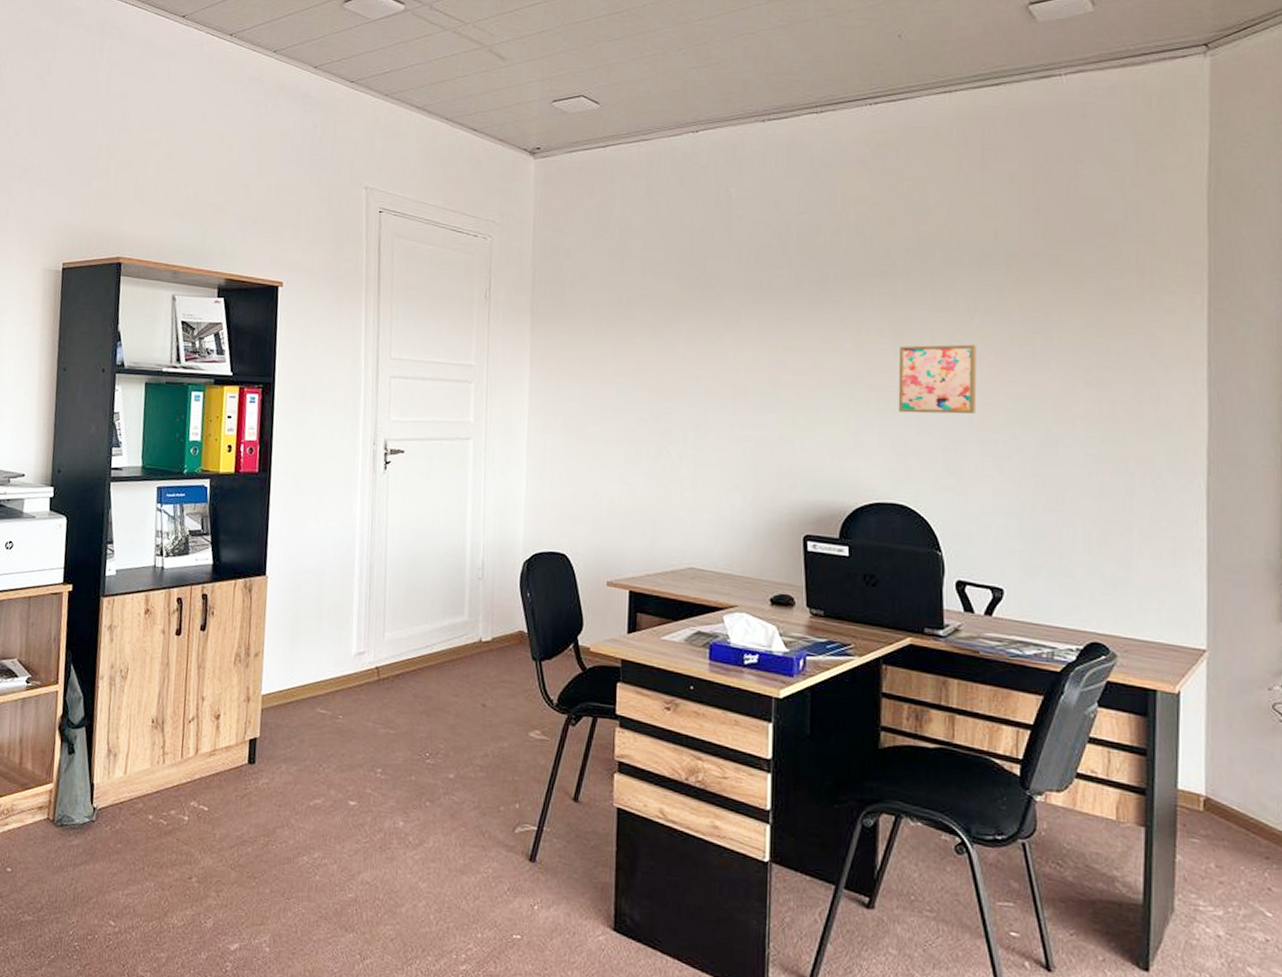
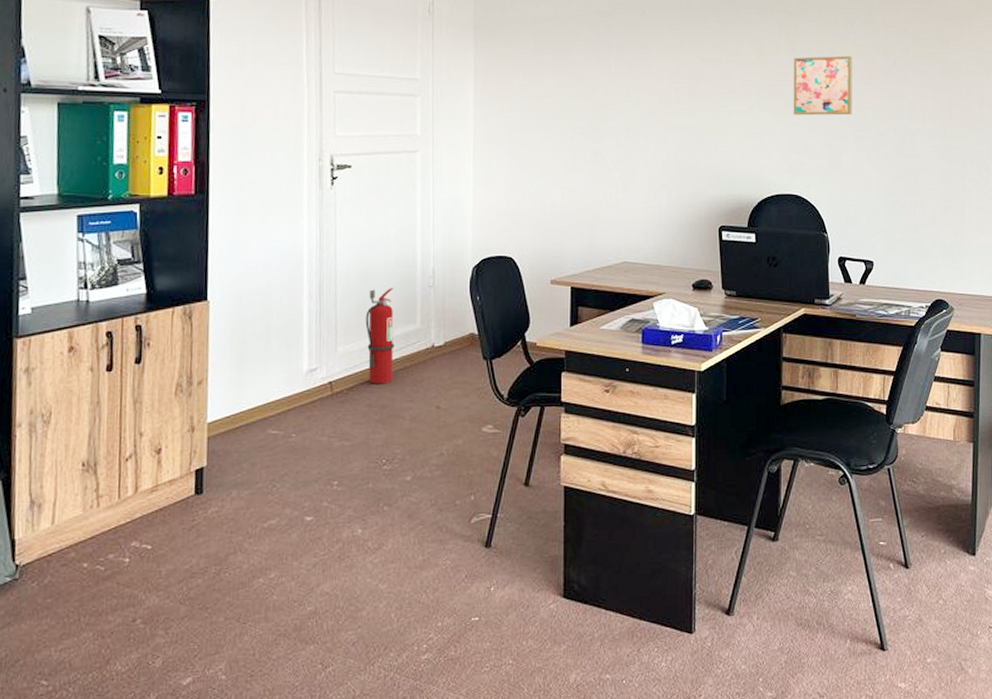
fire extinguisher: none [413,577,442,675] -> present [365,288,395,384]

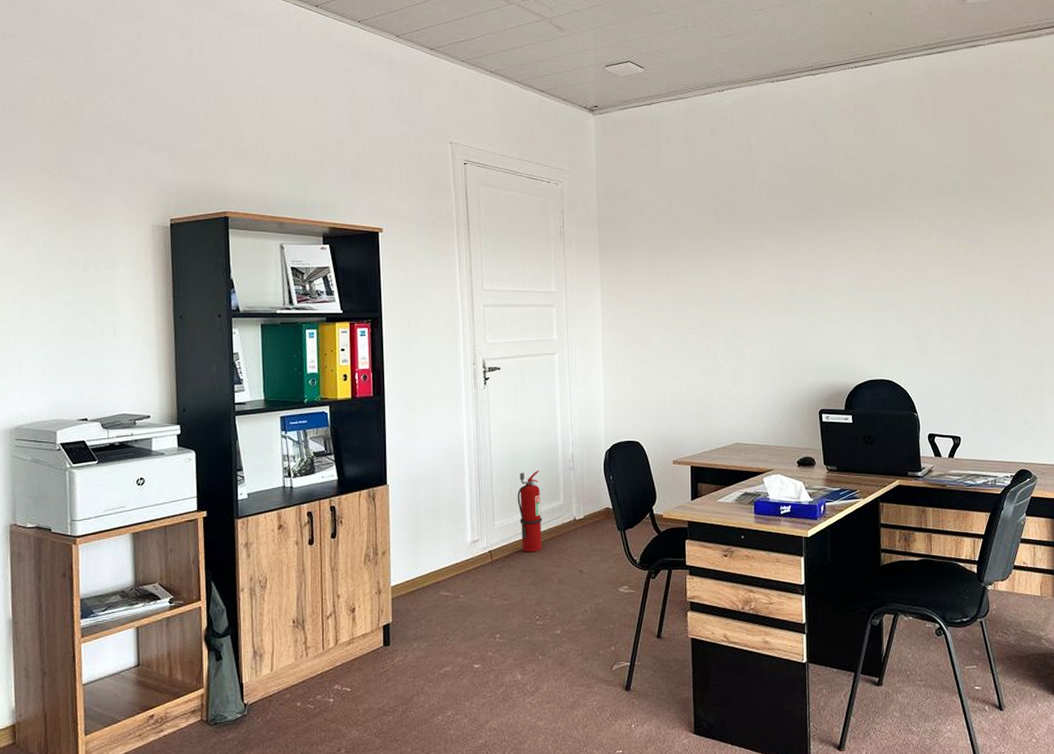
wall art: present [793,55,853,116] -> none [881,254,936,309]

